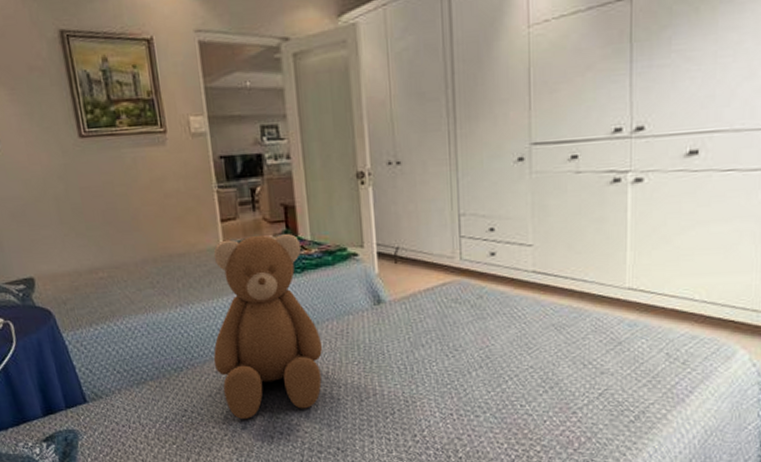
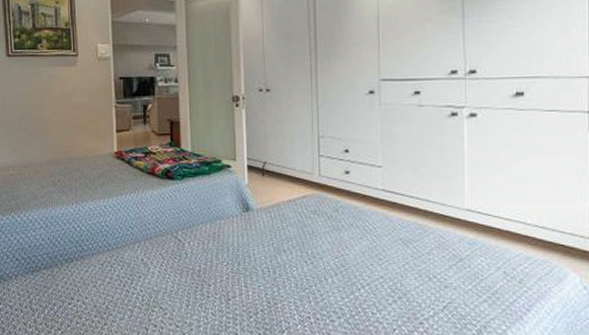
teddy bear: present [213,234,323,419] -> none [100,145,197,310]

